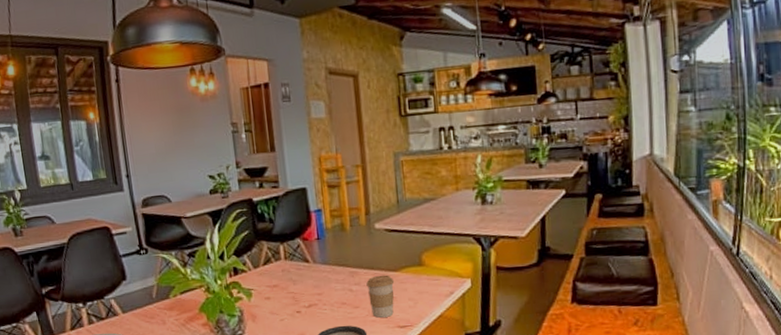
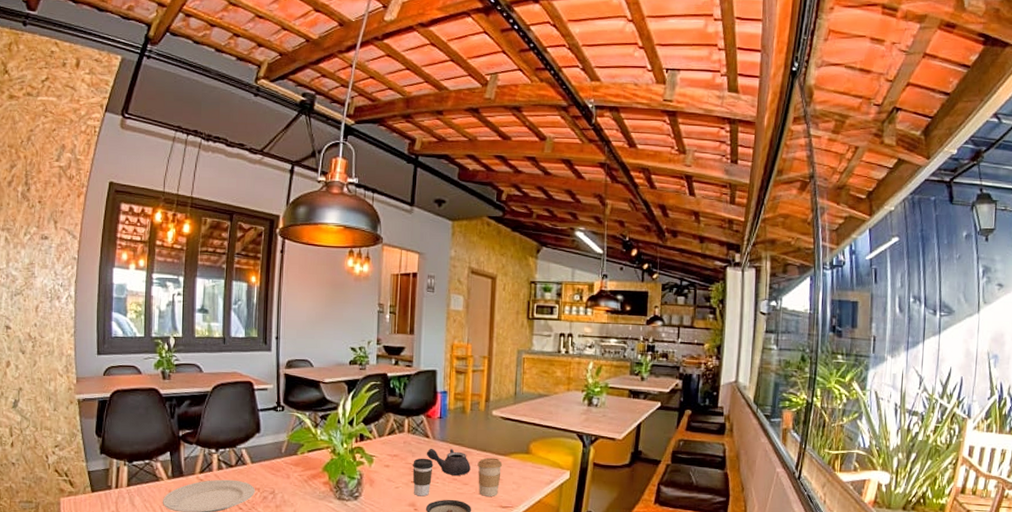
coffee cup: none [295,284,319,327] -> present [412,458,434,497]
teapot: none [308,271,359,300] -> present [426,448,470,476]

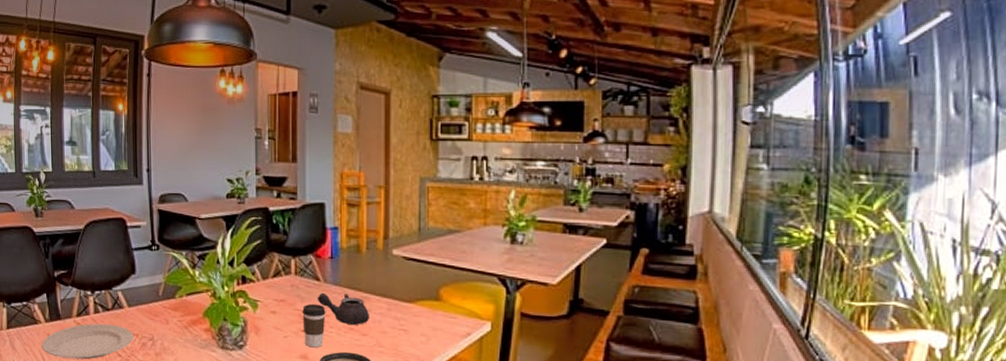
coffee cup: present [477,457,502,497] -> none [377,304,406,350]

